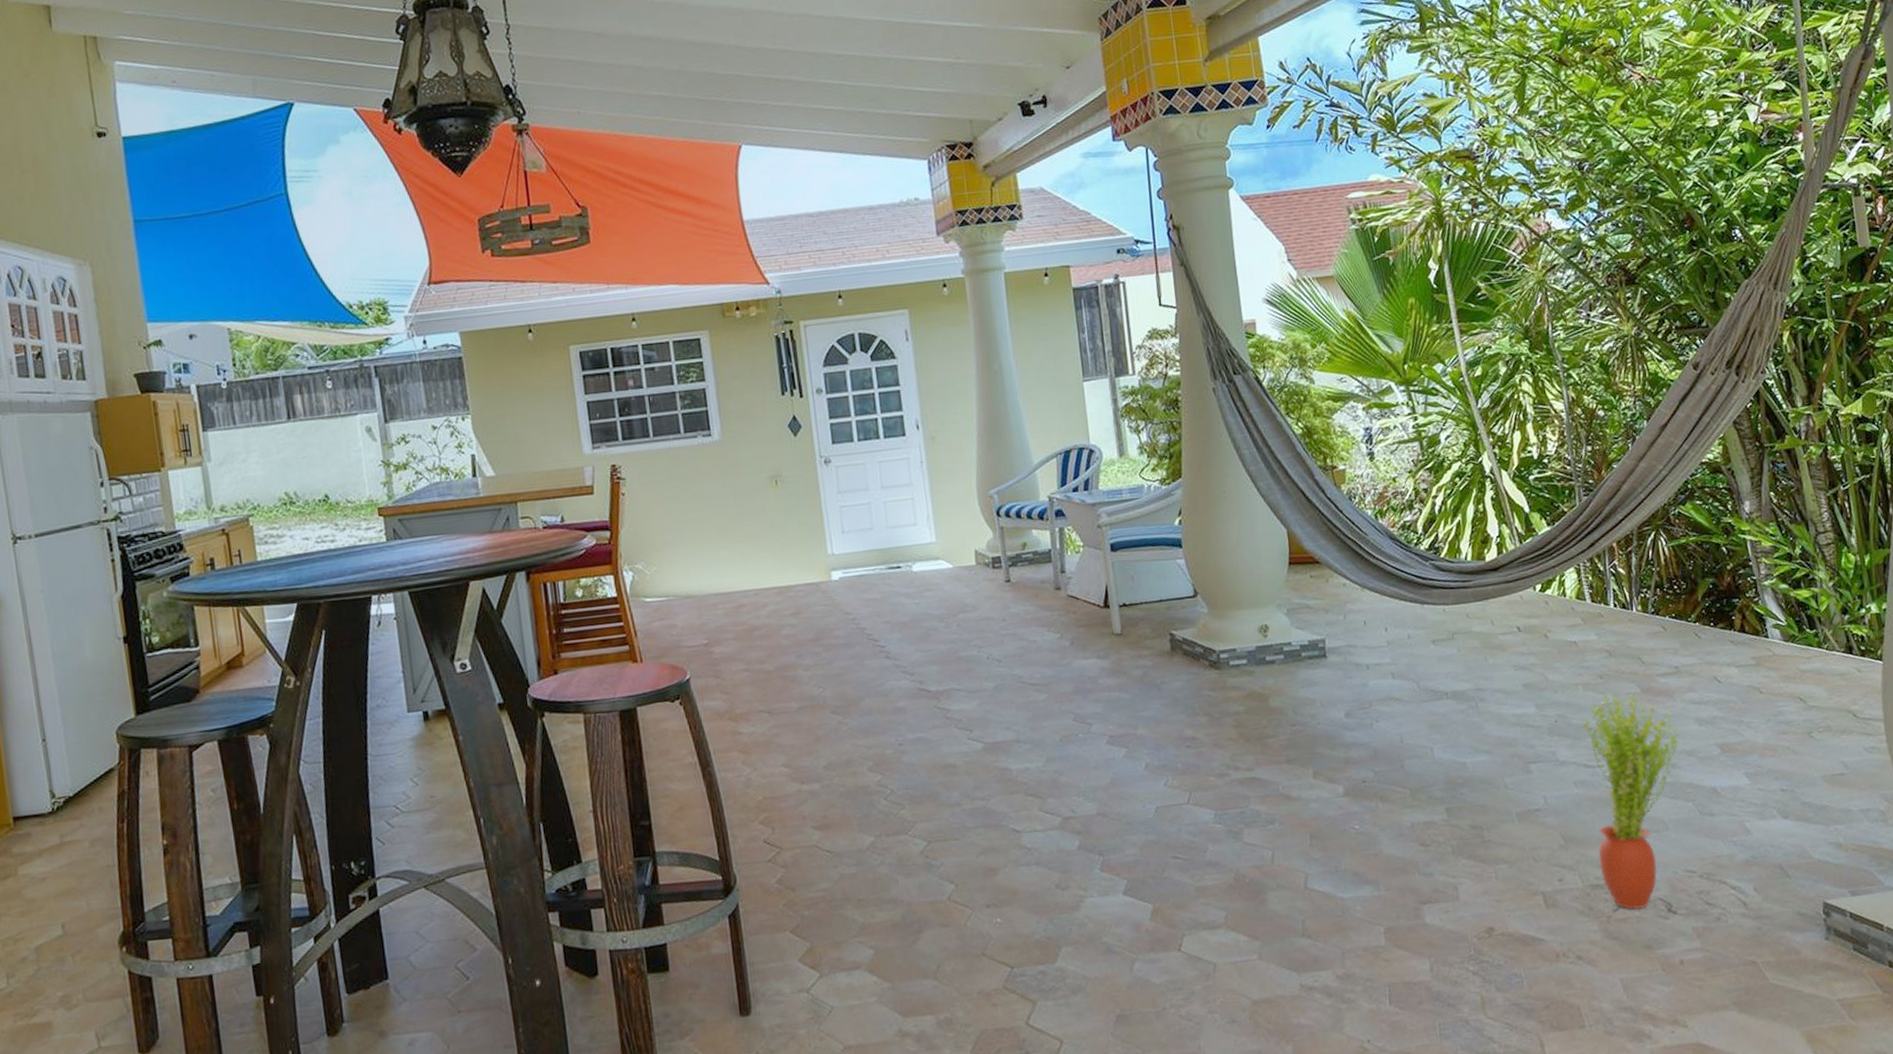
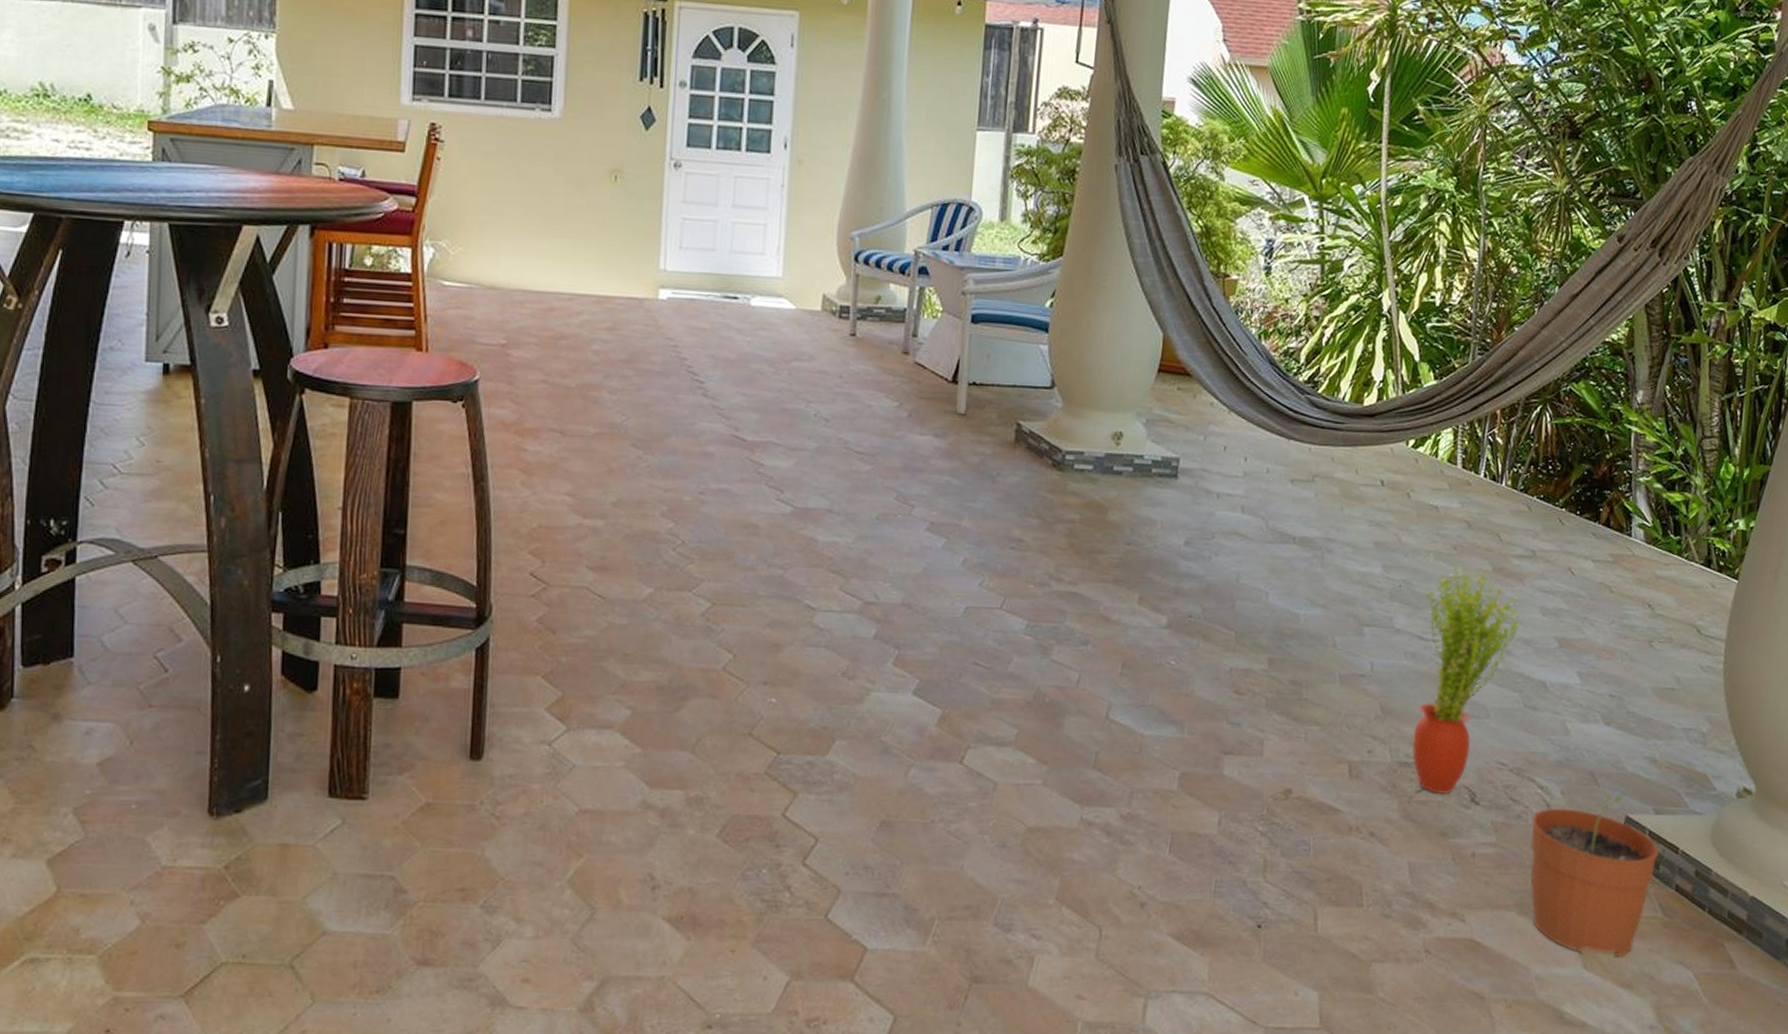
plant pot: none [1731,881,1865,1041] -> present [1530,790,1660,957]

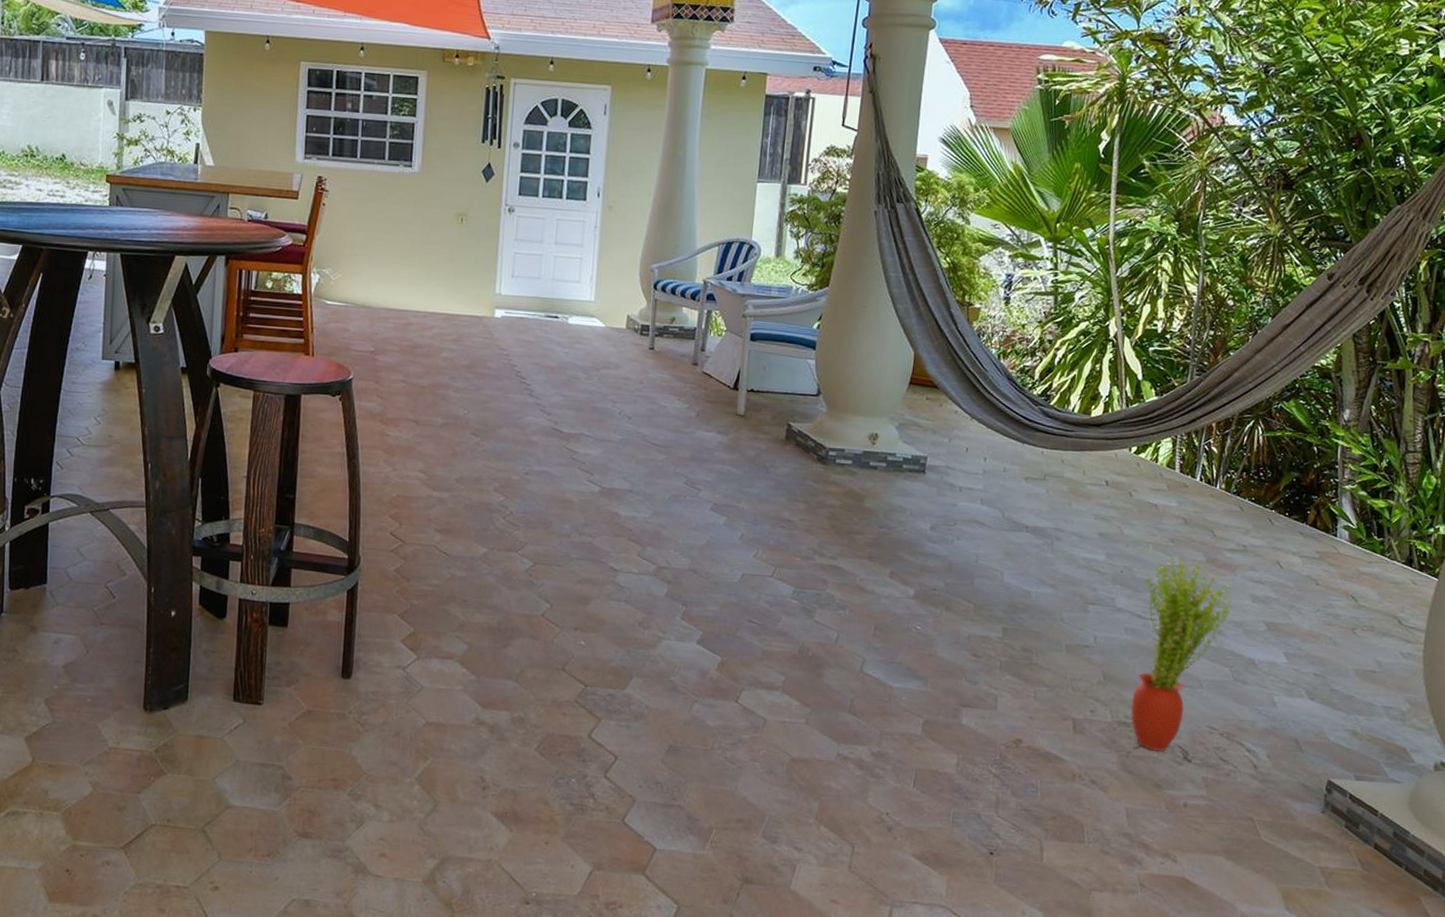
plant pot: present [1530,790,1660,957] -> none [1238,756,1360,903]

